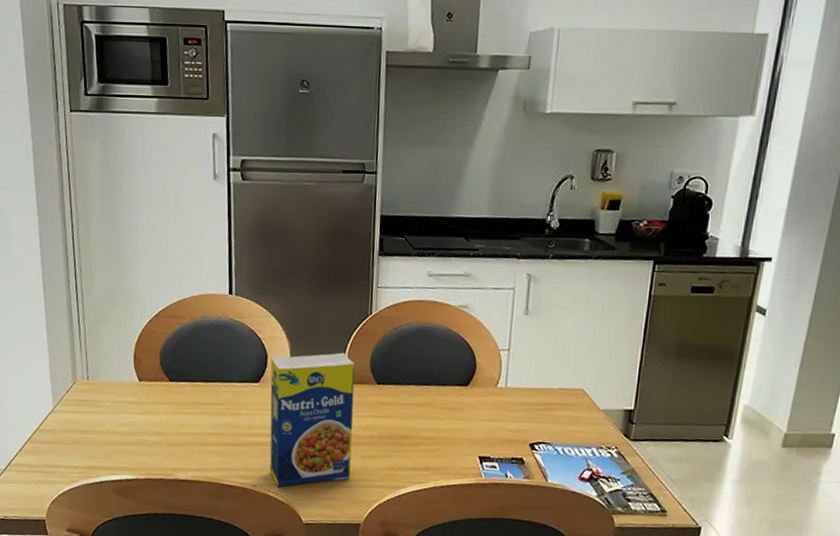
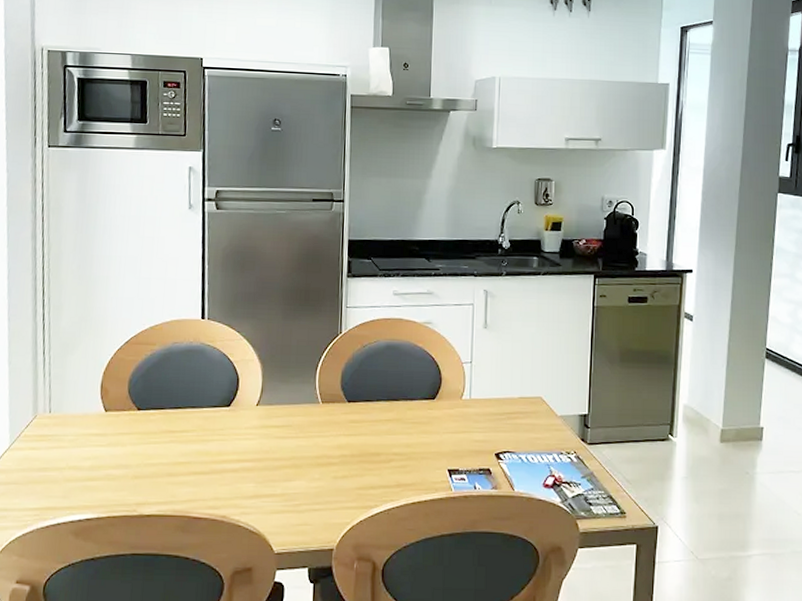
legume: present [269,352,355,488] -> none [240,372,326,516]

